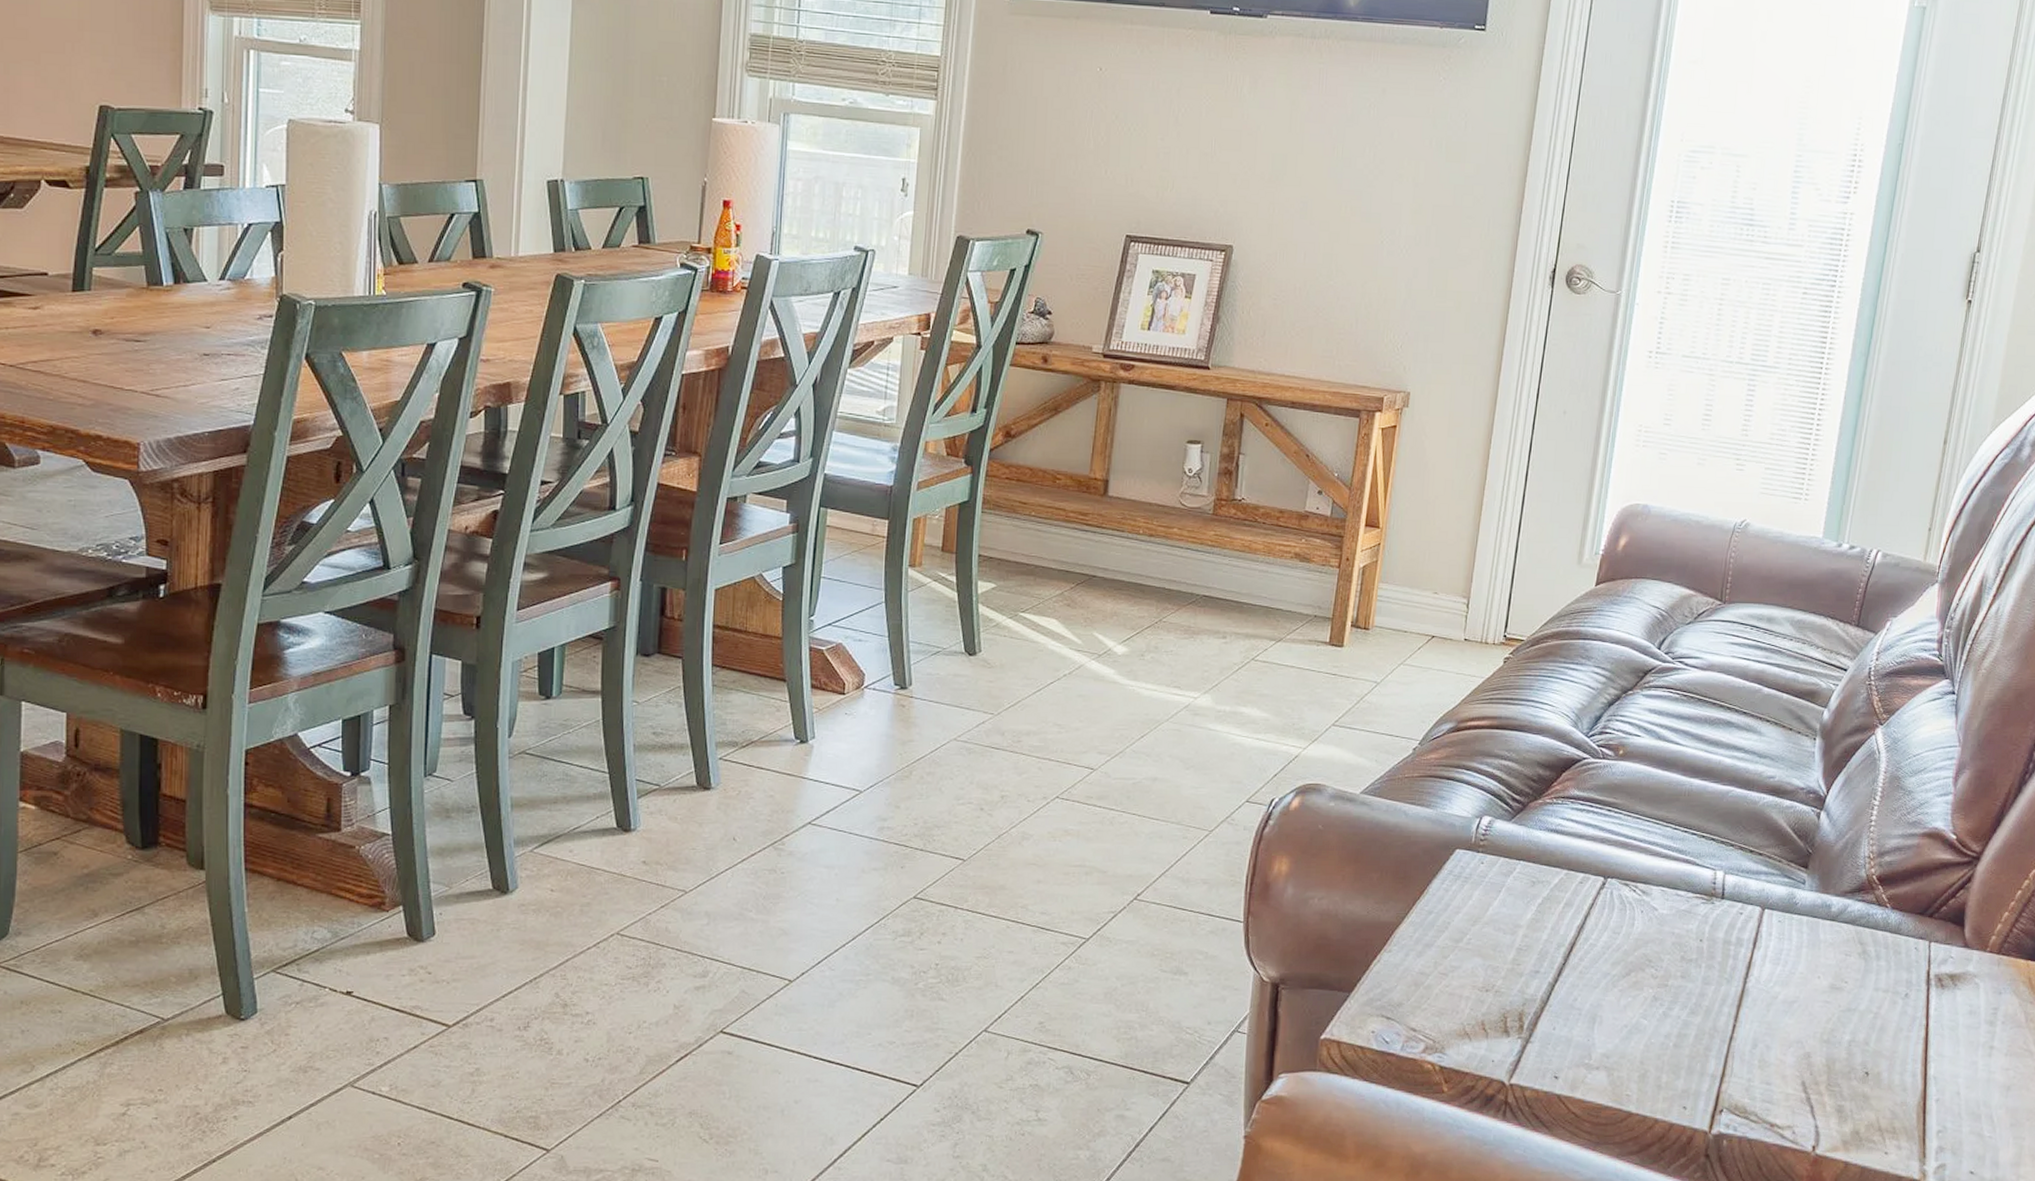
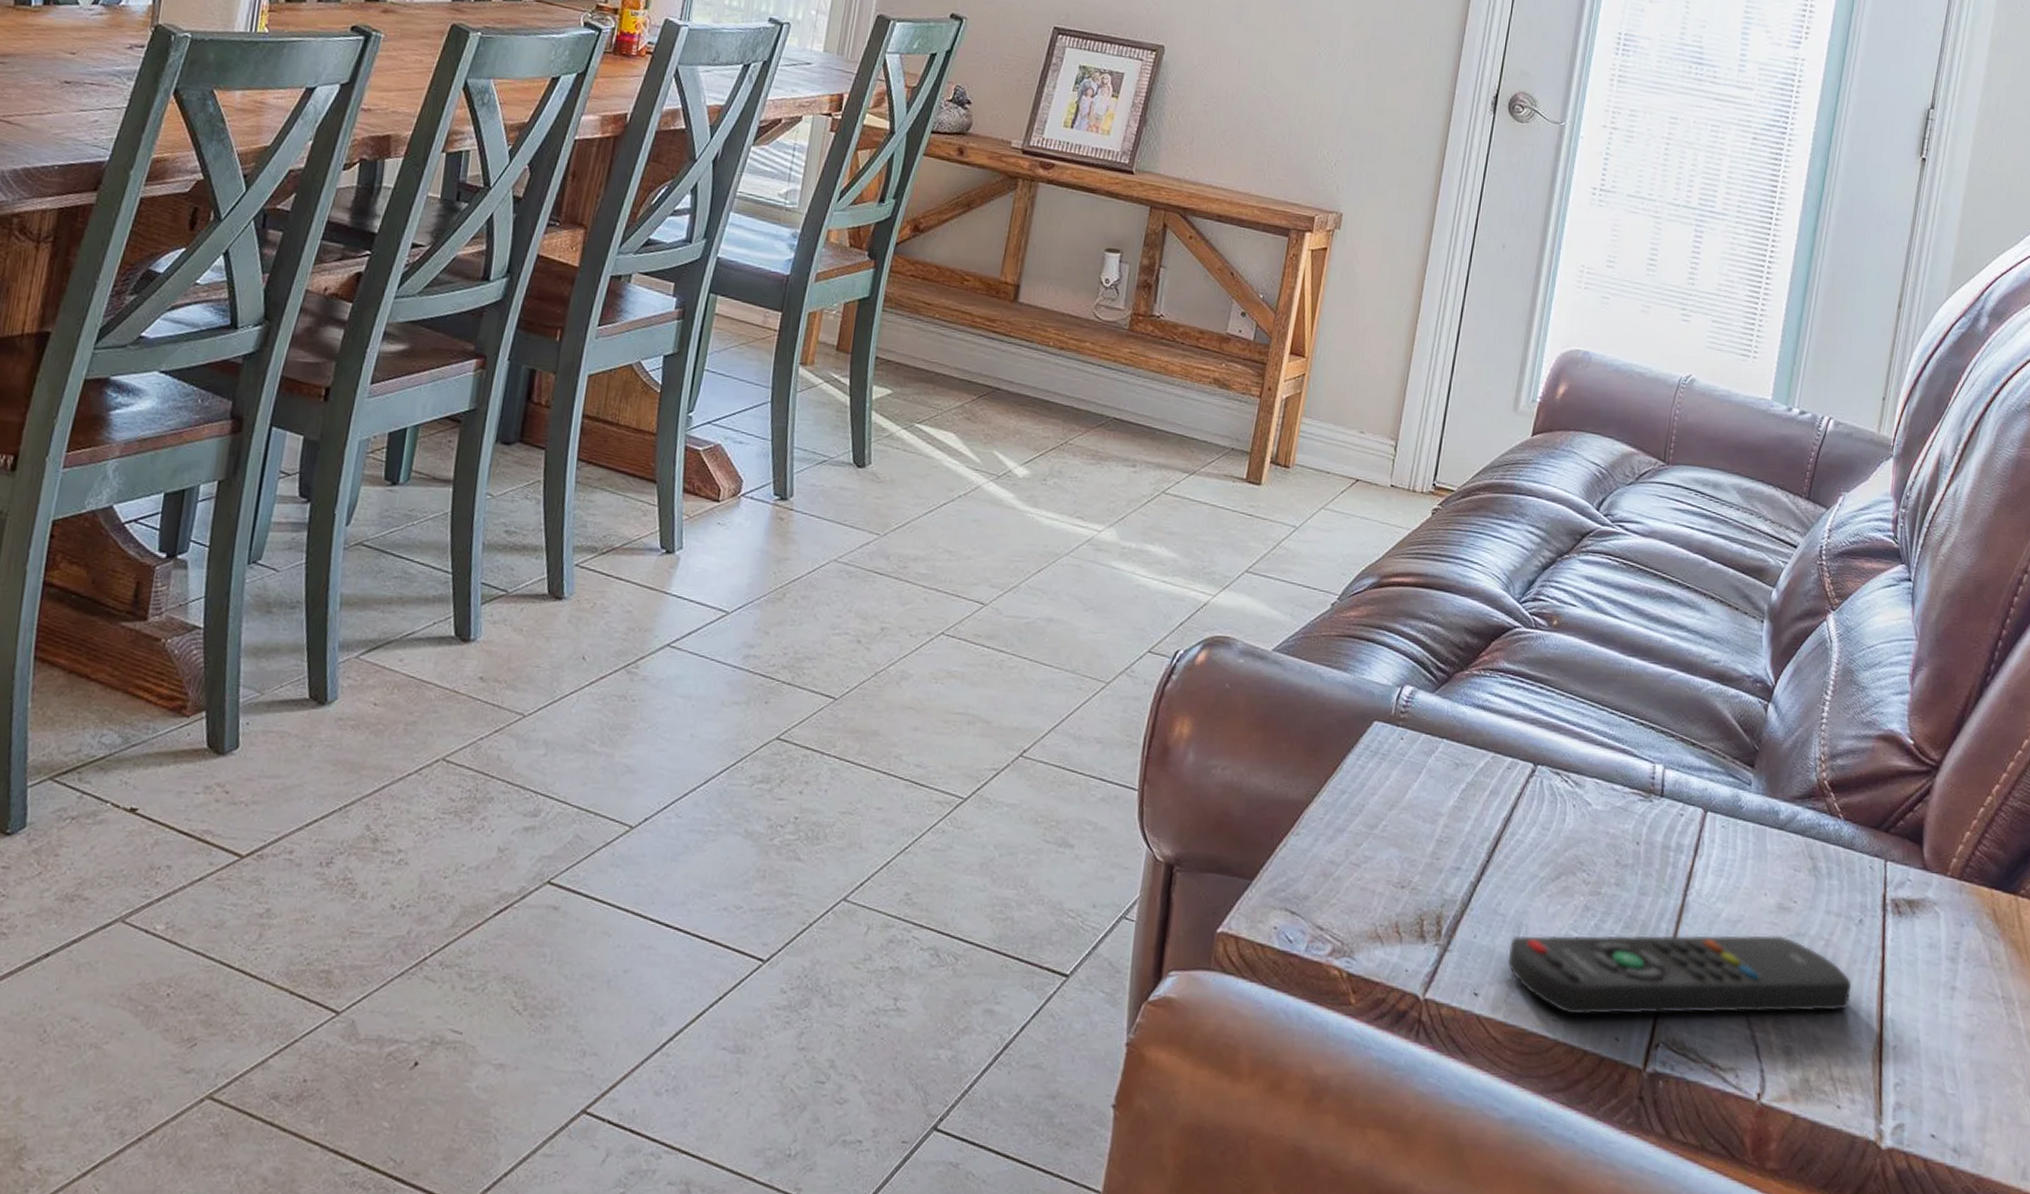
remote control: none [1584,1011,1898,1089] -> present [1507,935,1852,1015]

